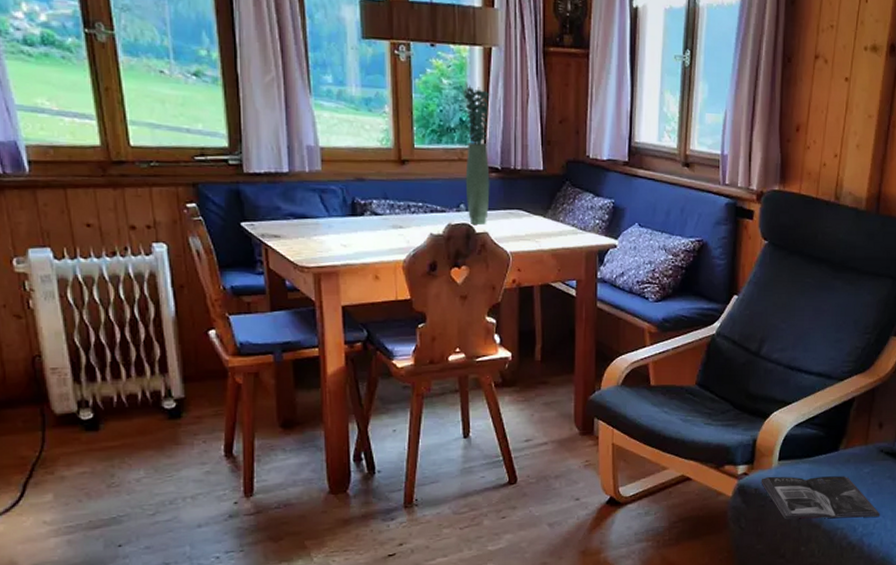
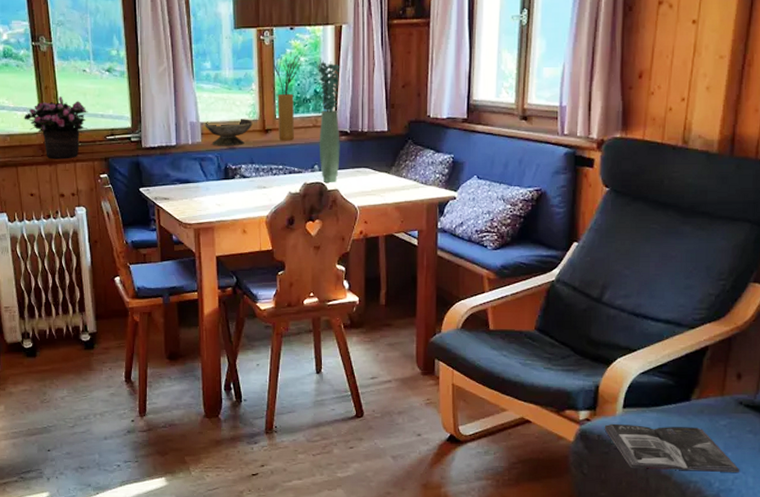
potted flower: none [74,101,169,182] -> present [24,96,88,159]
decorative bowl: none [325,146,386,178] -> present [205,119,253,146]
vase: none [411,71,445,175] -> present [274,51,302,141]

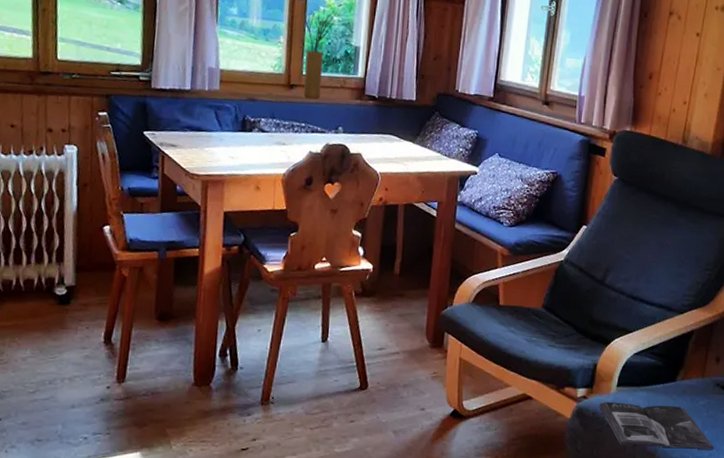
potted flower: present [24,96,88,159] -> none [12,21,92,91]
decorative bowl: present [205,119,253,146] -> none [224,69,277,99]
vase: present [318,58,340,182] -> none [344,19,374,146]

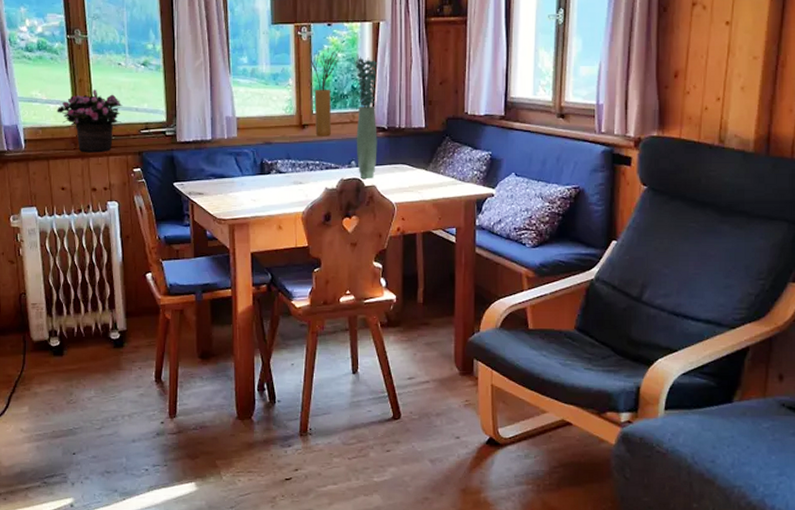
potted flower: none [12,21,92,91] -> present [57,89,123,153]
vase: none [344,19,374,146] -> present [355,54,378,178]
magazine: present [599,401,714,450] -> none [646,426,785,477]

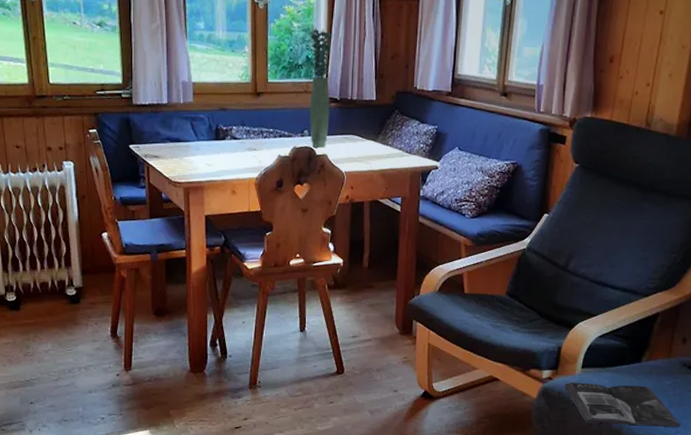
potted flower: present [57,89,123,153] -> none [10,48,78,112]
vase: present [311,47,340,136] -> none [267,16,296,105]
magazine: none [646,426,785,477] -> present [564,382,681,427]

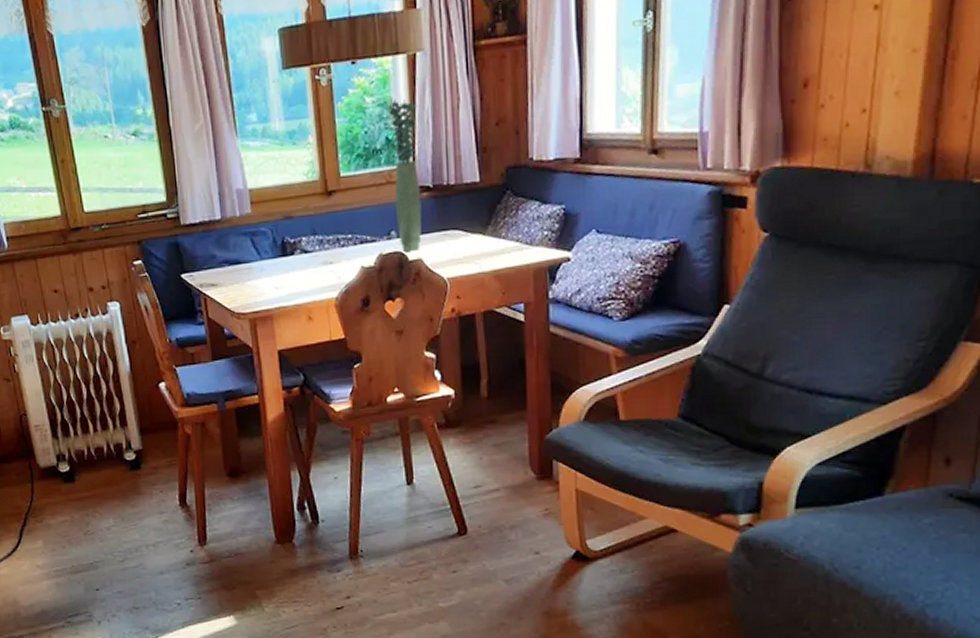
magazine: present [564,382,681,427] -> none [771,528,952,583]

